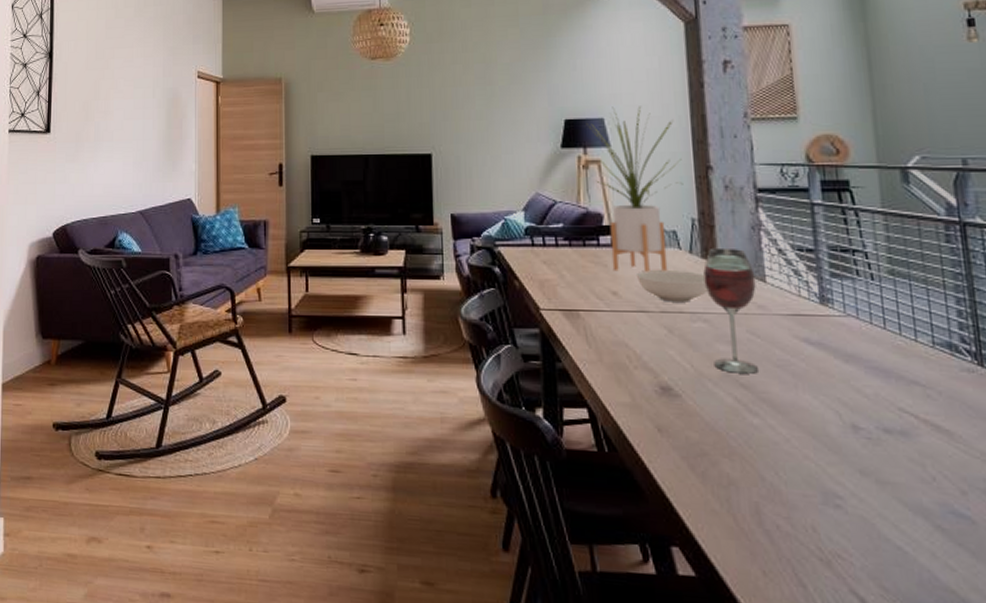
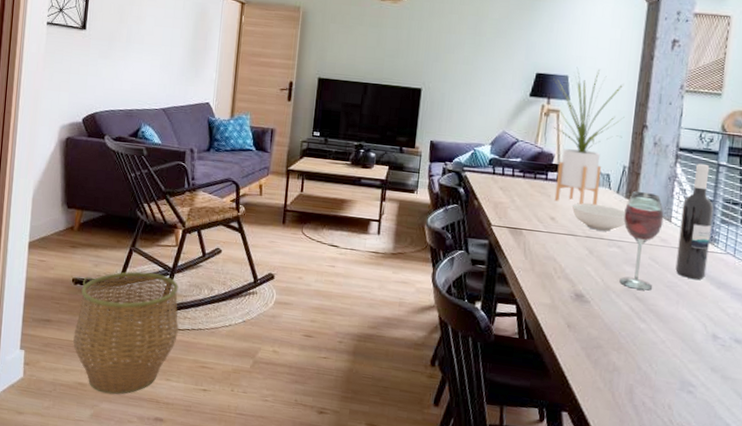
basket: none [57,407,180,566] -> present [72,271,179,394]
wine bottle: none [776,204,826,353] -> present [675,163,714,280]

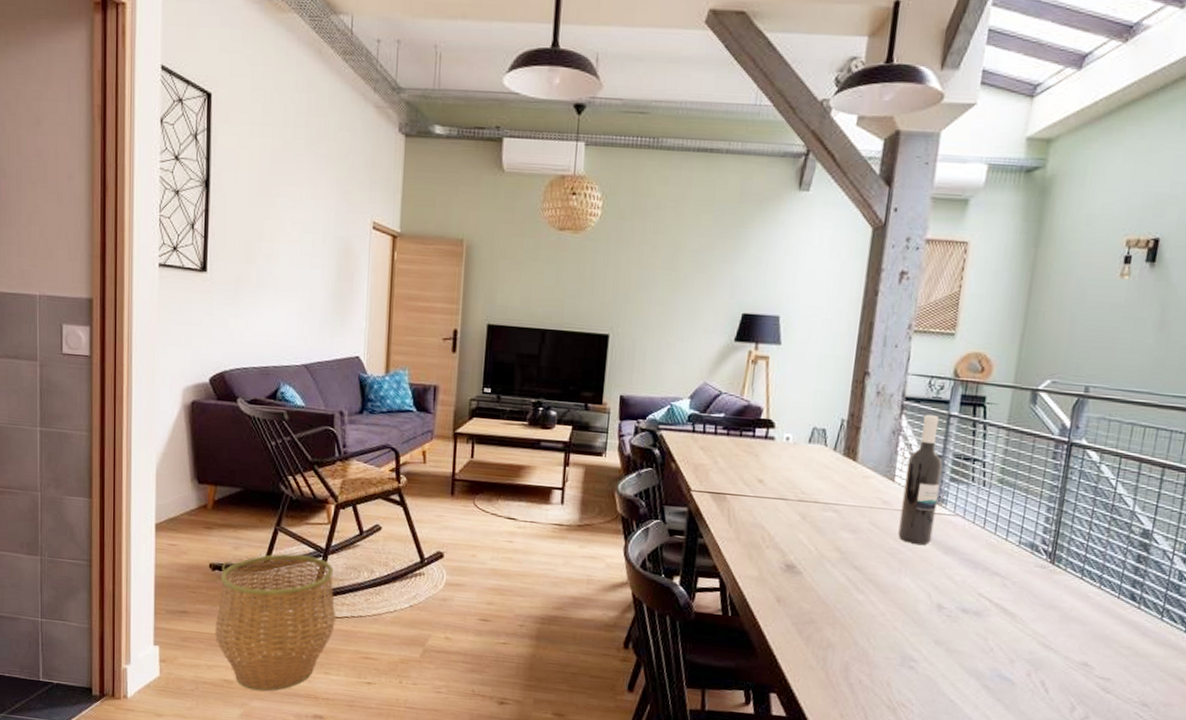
house plant: present [553,67,625,206] -> none [761,305,844,466]
bowl: present [572,203,626,232] -> none [783,462,844,494]
wineglass: present [619,191,664,291] -> none [835,447,887,559]

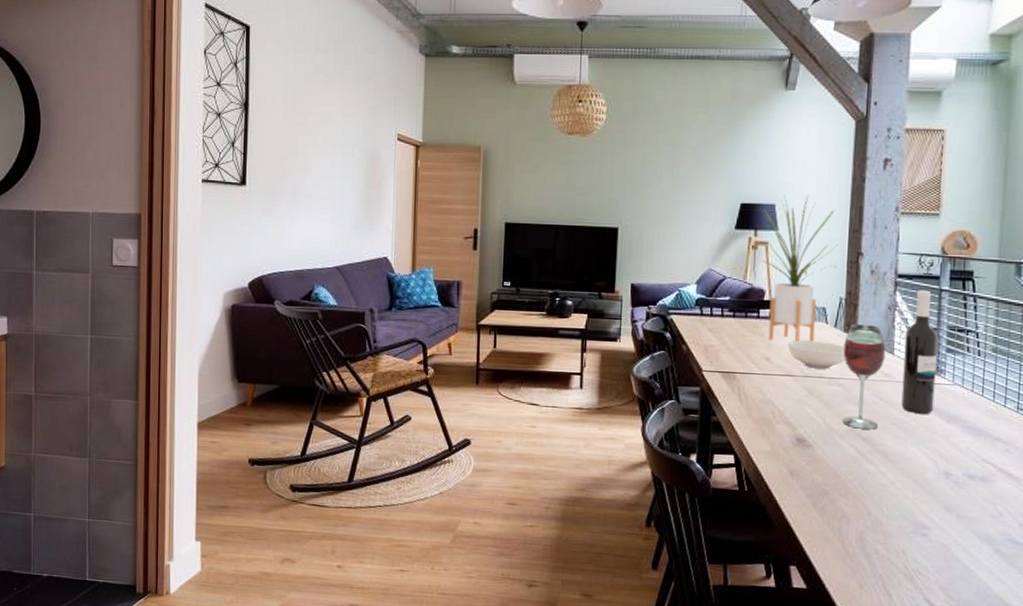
basket: present [214,554,337,691] -> none [253,446,370,583]
house plant: none [761,305,844,466] -> present [759,194,838,343]
bowl: none [783,462,844,494] -> present [788,340,846,369]
wineglass: none [835,447,887,559] -> present [843,323,886,430]

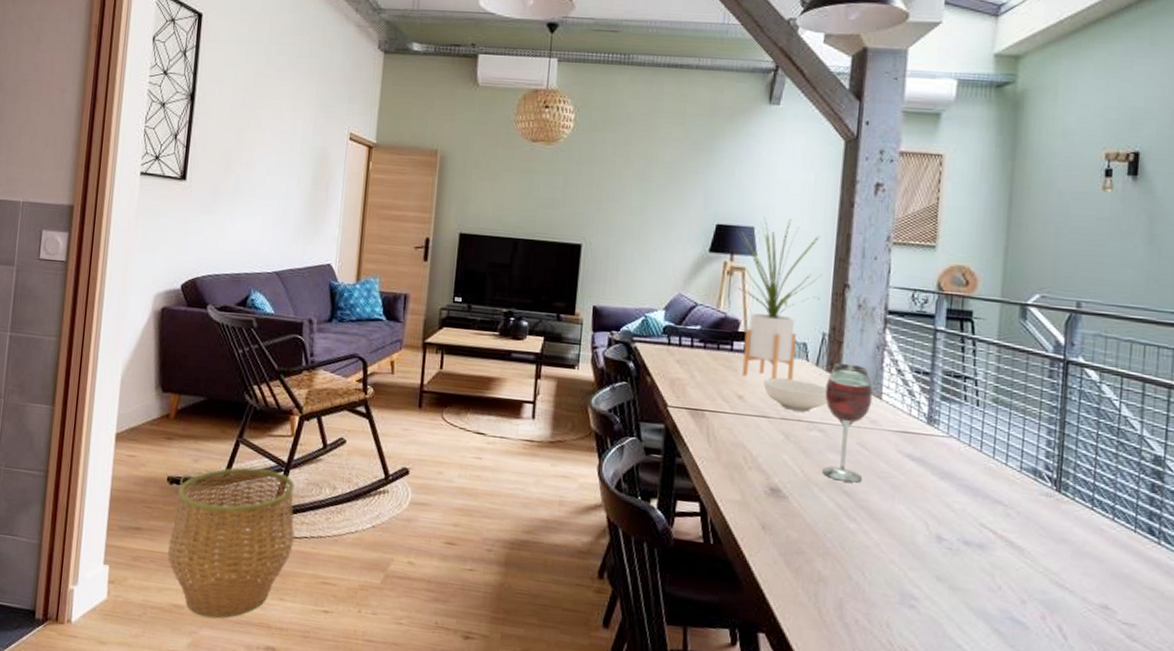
basket: none [253,446,370,583] -> present [167,467,296,618]
wine bottle: present [901,289,938,414] -> none [889,328,932,469]

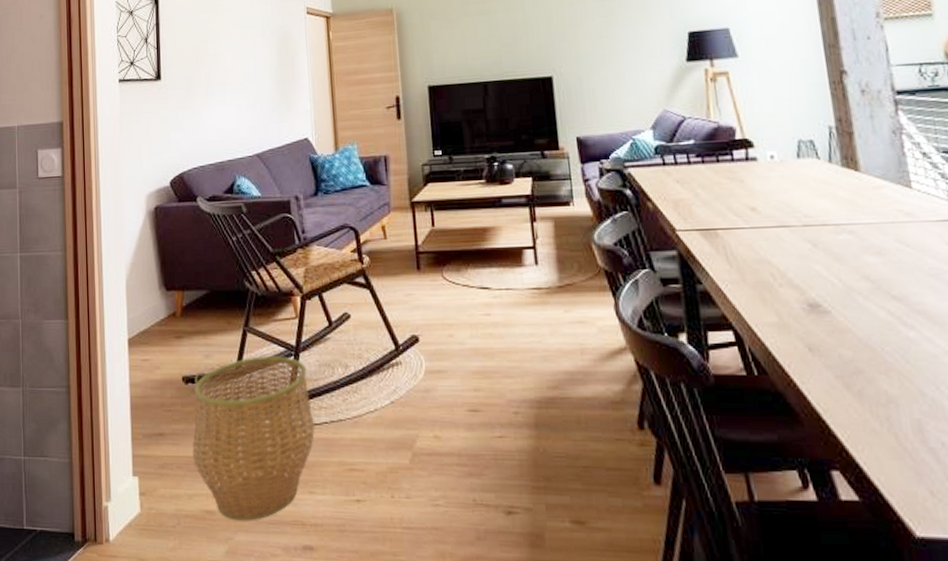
house plant: present [736,216,822,382] -> none [711,12,818,186]
bowl: present [764,378,828,412] -> none [775,181,852,215]
wineglass: present [822,363,873,483] -> none [844,154,910,285]

